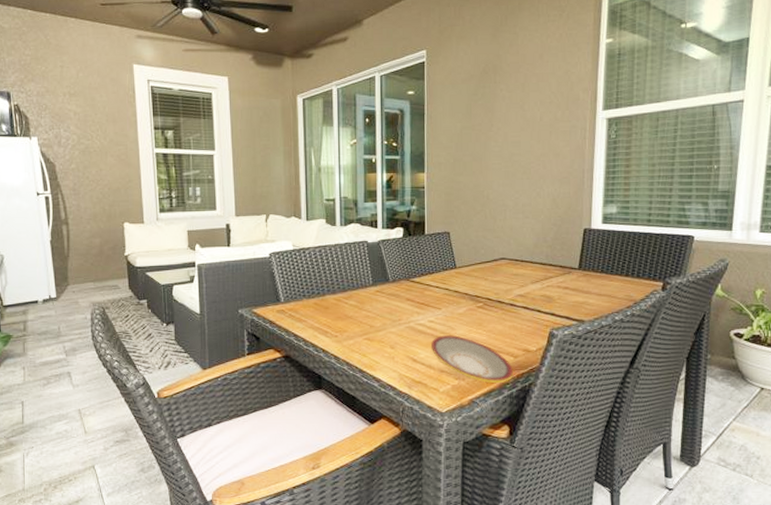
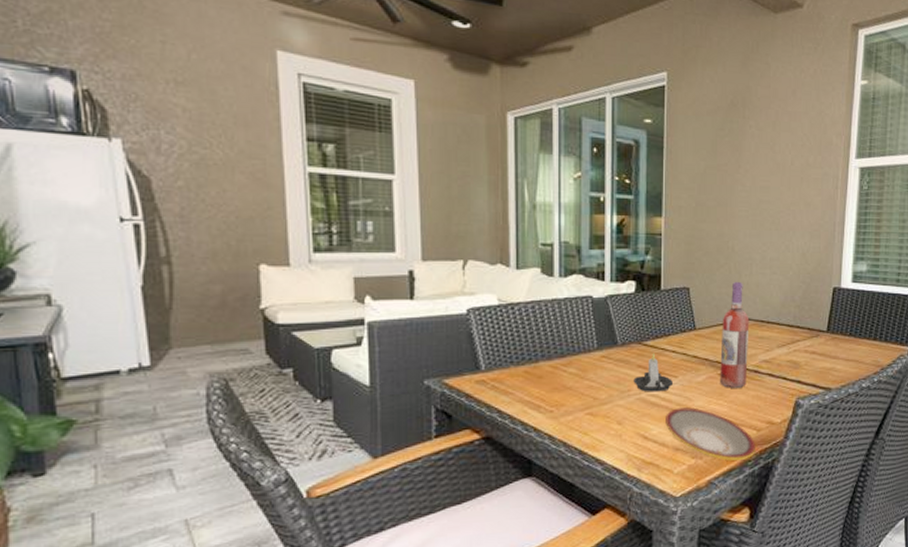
candle: none [403,288,438,322] -> present [633,353,674,392]
wine bottle: none [479,225,505,319] -> present [720,281,750,388]

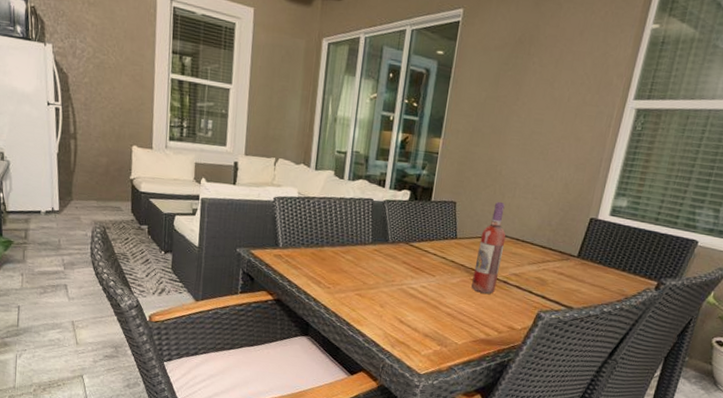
candle: present [633,353,674,392] -> none [397,253,431,287]
plate: present [666,407,755,461] -> none [420,302,495,355]

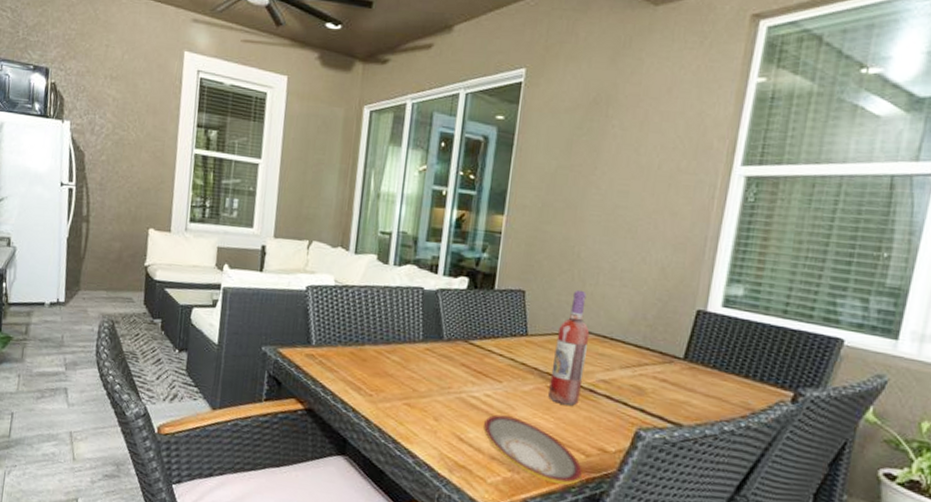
plate: none [420,302,495,355] -> present [484,414,582,485]

